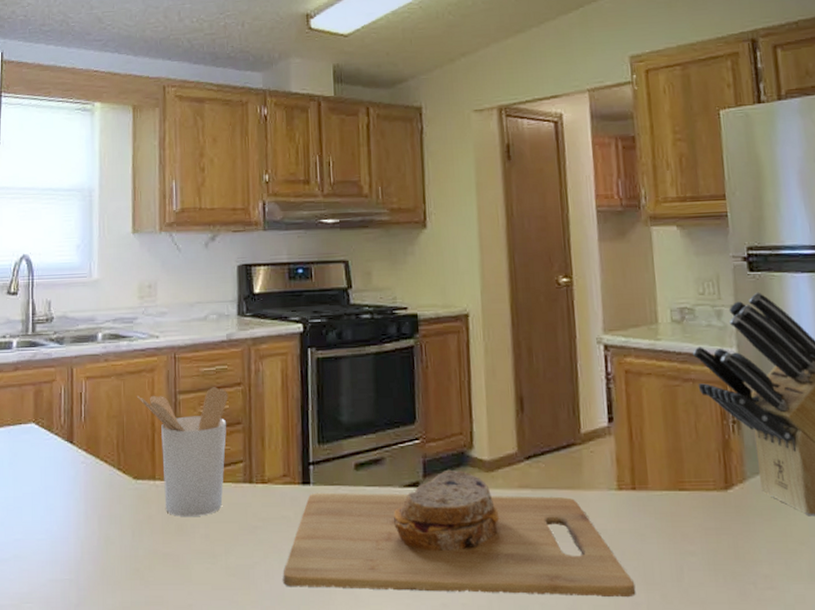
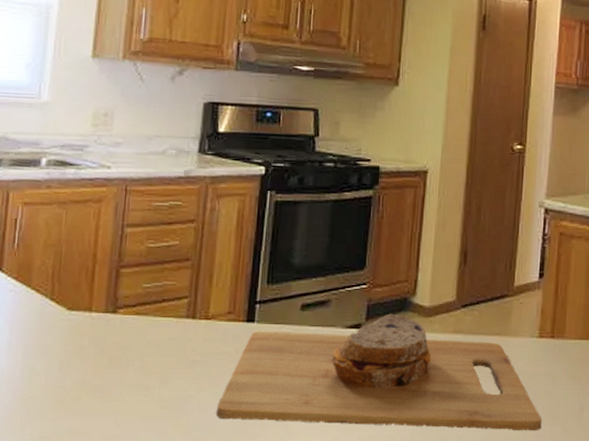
utensil holder: present [137,387,229,516] -> none [80,222,180,349]

